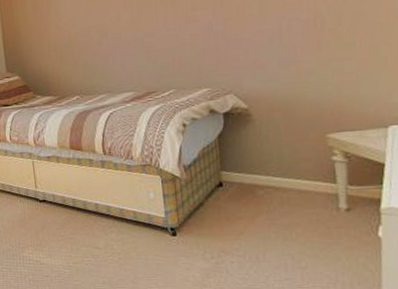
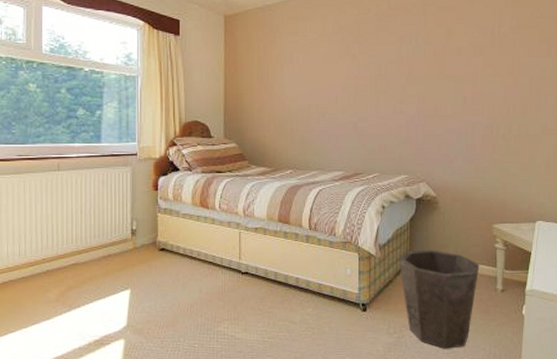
waste bin: none [208,167,314,276] -> present [398,249,480,349]

